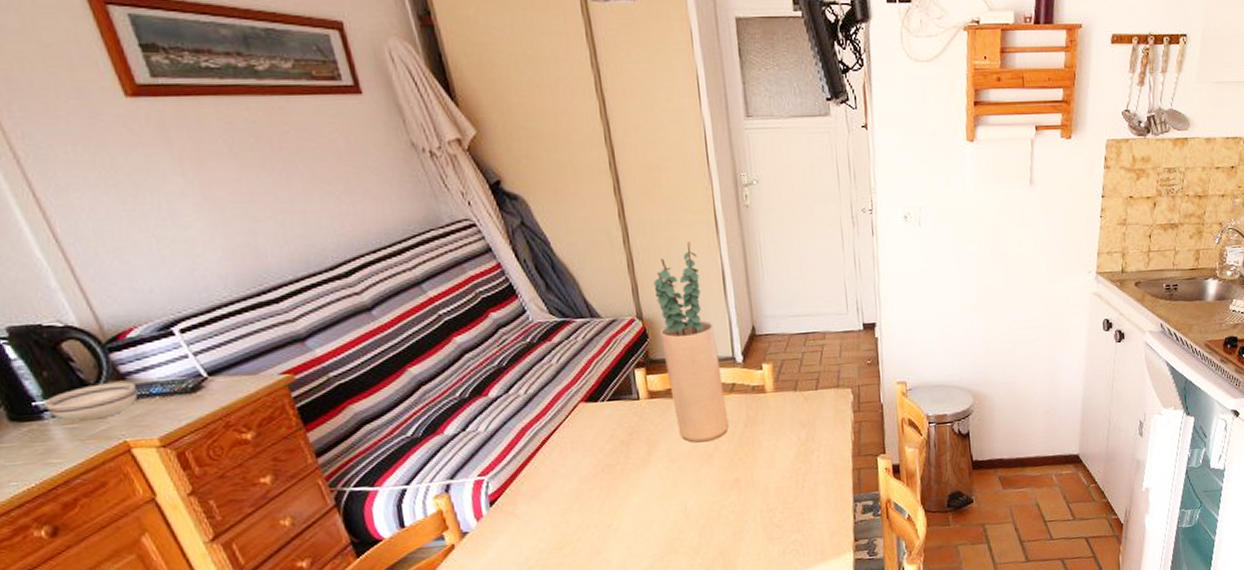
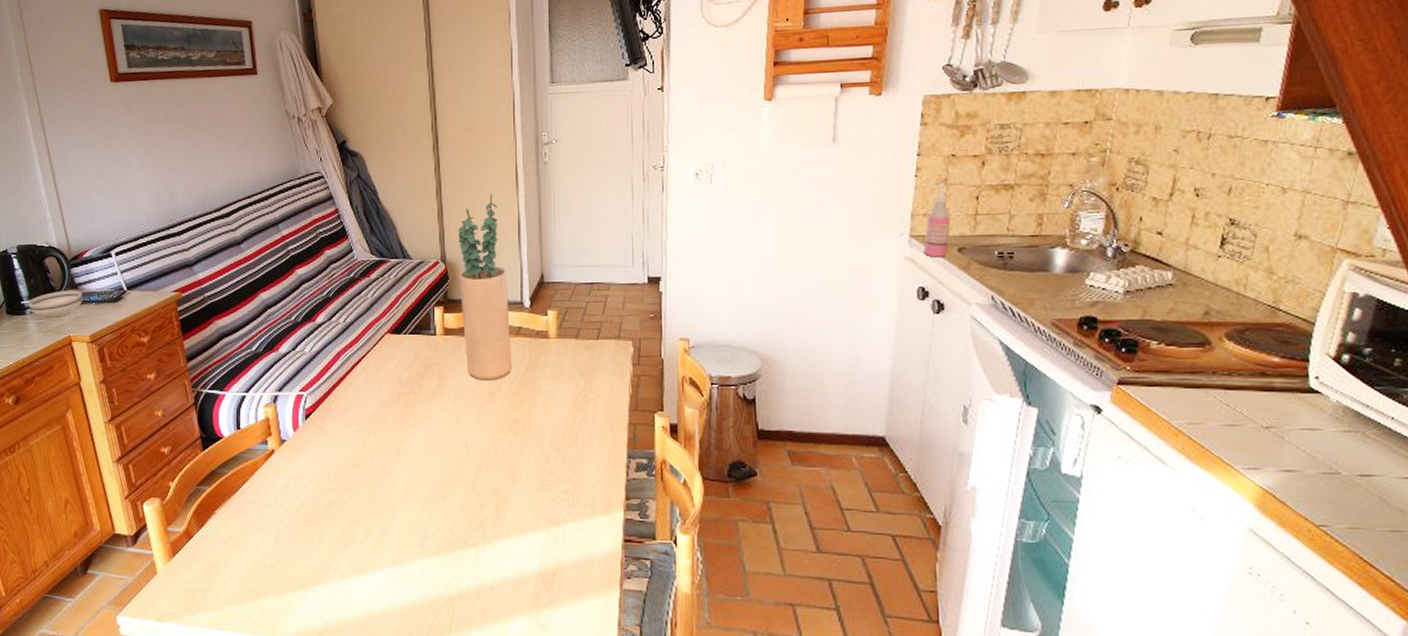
soap dispenser: none [1108,223,1129,292] -> present [924,183,951,258]

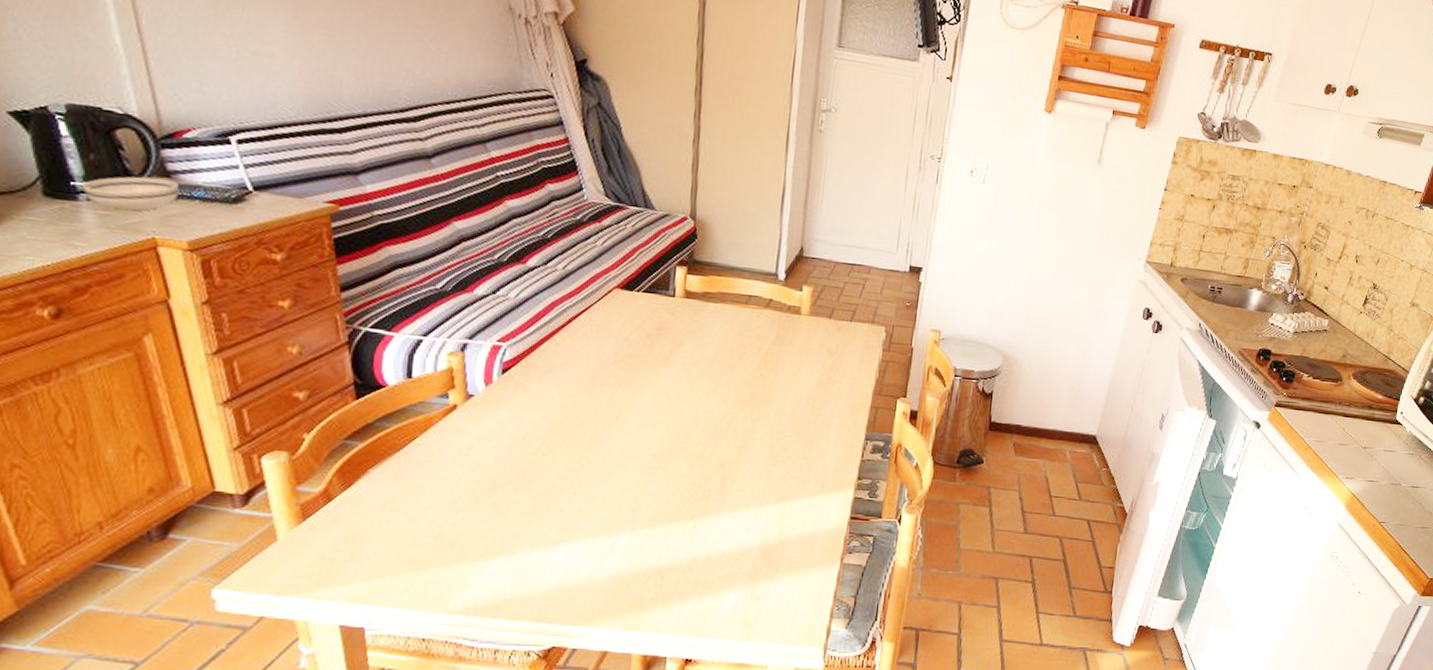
vase: present [458,194,512,381] -> none [706,154,764,352]
soap dispenser: present [924,183,951,258] -> none [1155,218,1183,285]

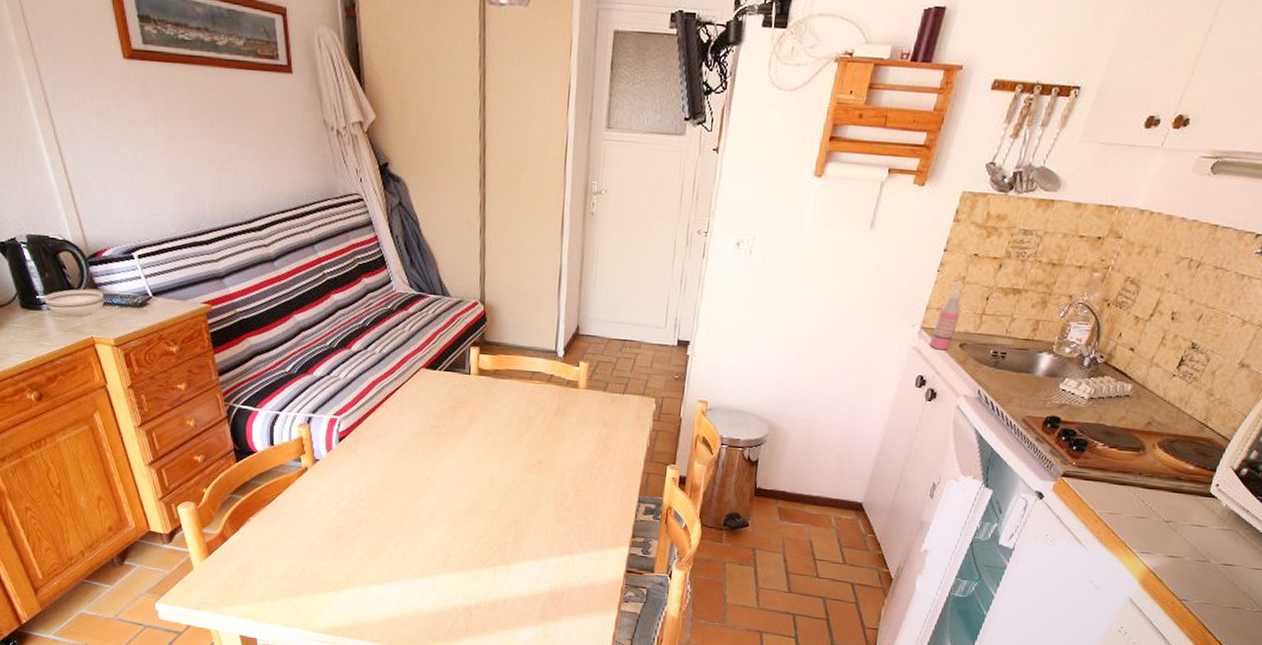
soap dispenser: none [1155,218,1183,285] -> present [930,280,964,351]

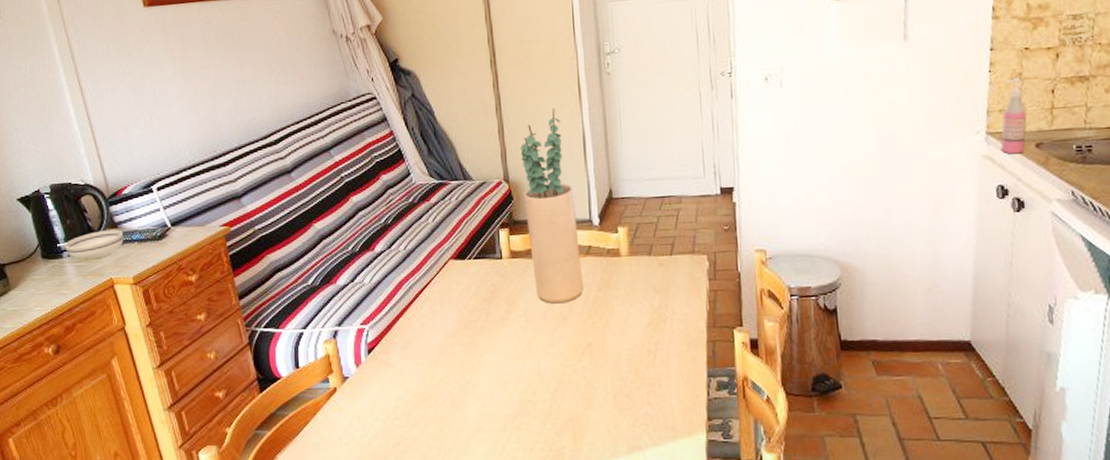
vase: none [496,240,544,422] -> present [520,109,584,304]

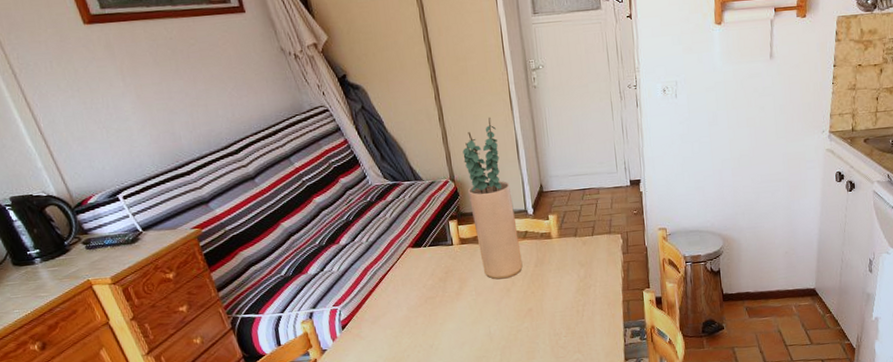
bowl: present [63,229,124,260] -> none [34,235,97,265]
soap dispenser: present [1001,77,1027,155] -> none [840,88,859,148]

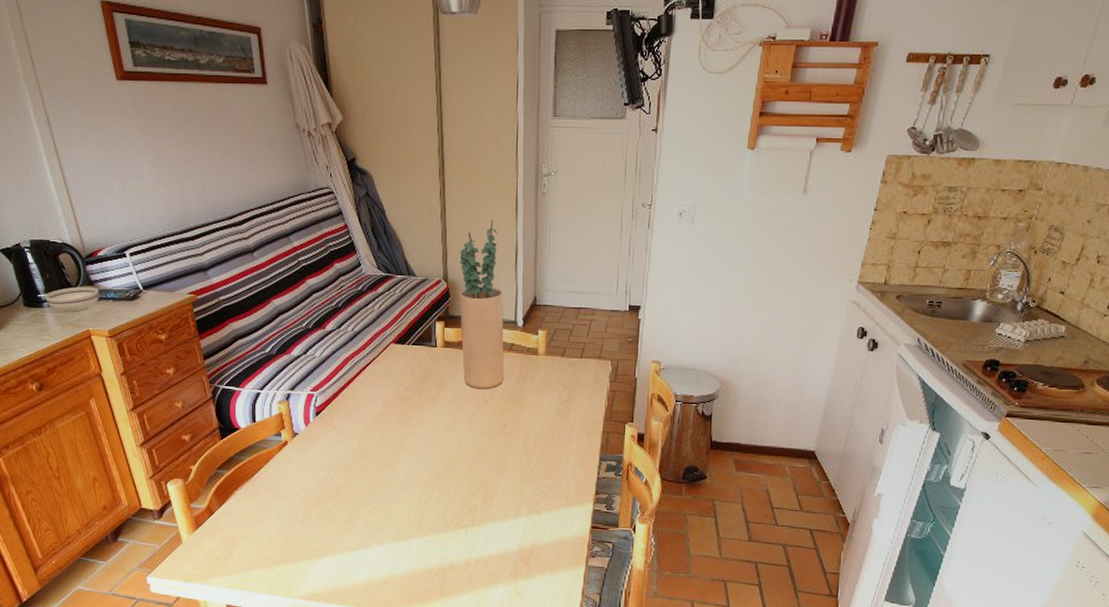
bowl: none [34,235,97,265] -> present [44,286,100,312]

